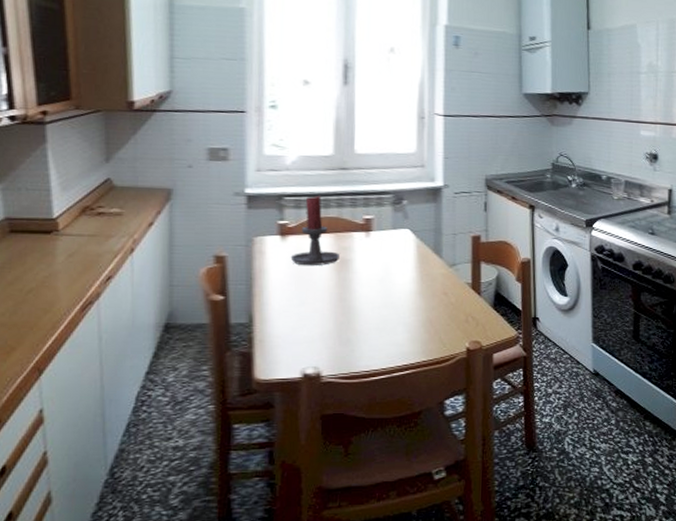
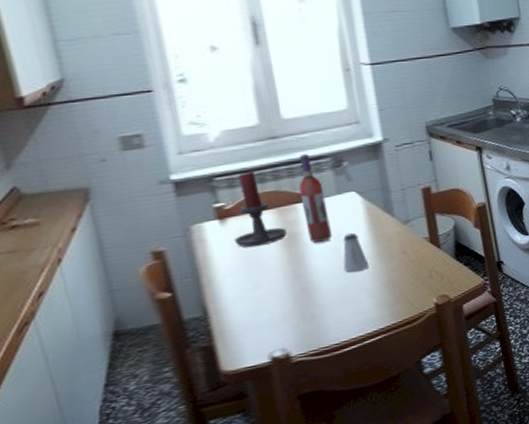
wine bottle: none [358,187,381,271] -> present [298,153,332,243]
saltshaker: none [386,268,411,304] -> present [343,233,369,272]

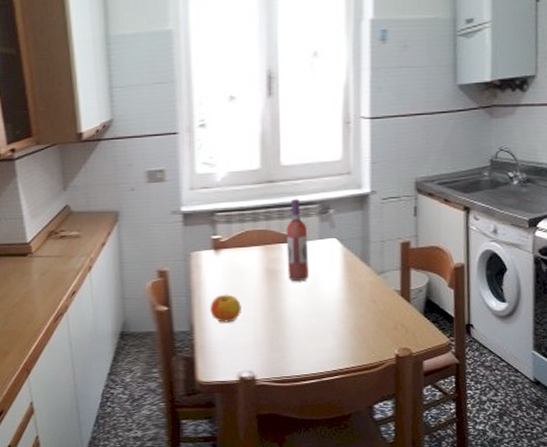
apple: none [223,267,263,301] -> present [210,294,242,323]
candle holder: present [234,170,287,248] -> none [224,209,269,278]
saltshaker: present [343,233,369,272] -> none [314,277,339,313]

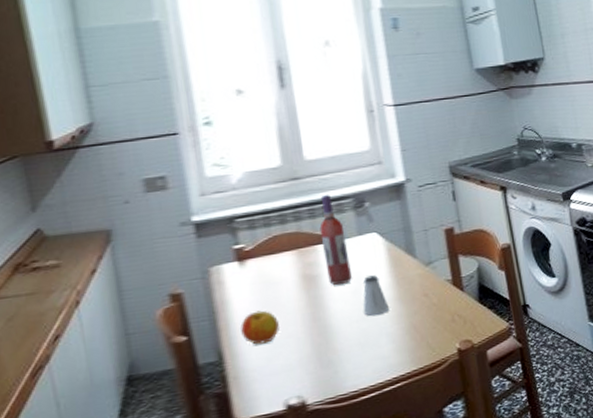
saltshaker: none [314,277,339,313] -> present [363,275,390,316]

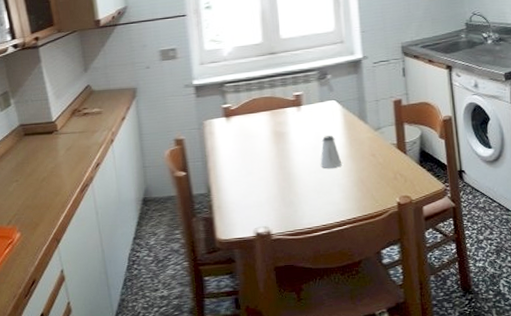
apple: present [240,310,281,345] -> none [225,157,255,183]
wine bottle: present [319,194,352,285] -> none [289,67,313,141]

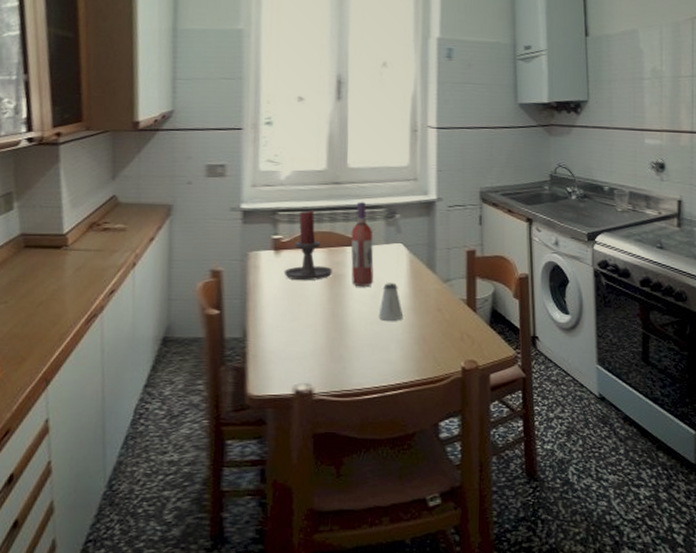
candle holder: none [235,79,276,142] -> present [283,209,332,281]
wine bottle: none [289,67,313,141] -> present [351,201,374,286]

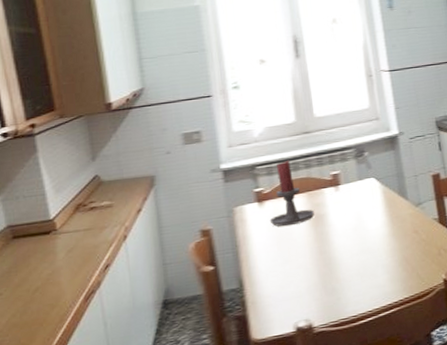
wine bottle: present [351,201,374,286] -> none [326,145,353,223]
saltshaker: present [378,283,404,321] -> none [362,214,385,250]

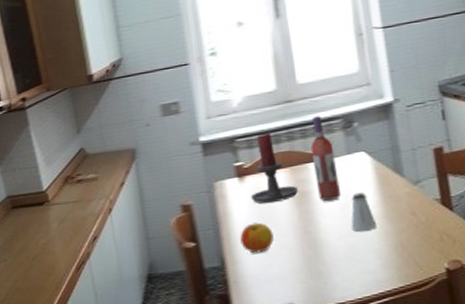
apple: none [259,244,292,274] -> present [240,222,275,253]
wine bottle: none [326,145,353,223] -> present [310,115,341,201]
saltshaker: none [362,214,385,250] -> present [351,193,377,231]

